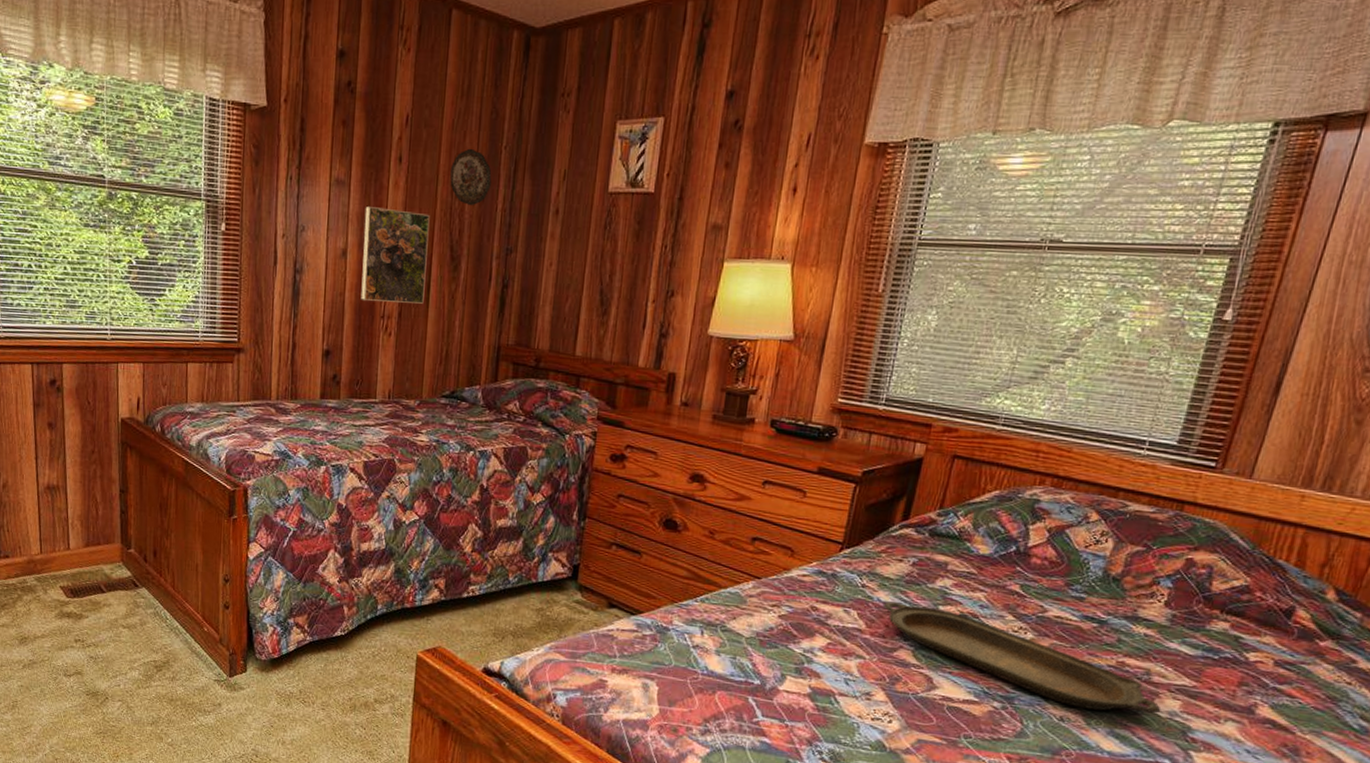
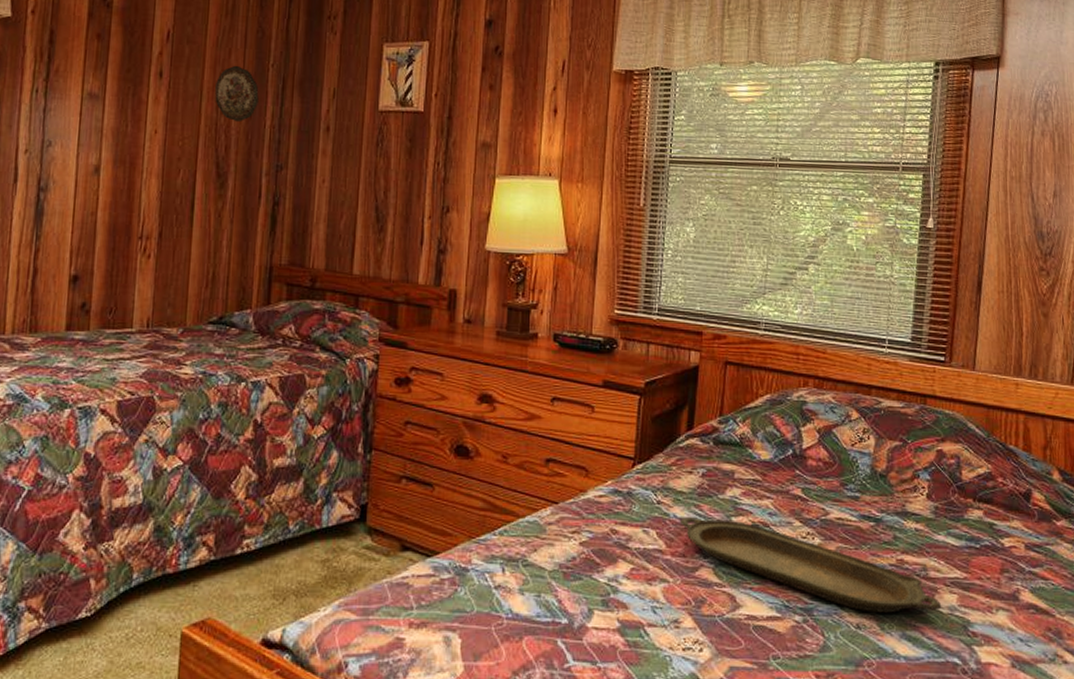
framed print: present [360,207,430,304] -> none [115,121,194,223]

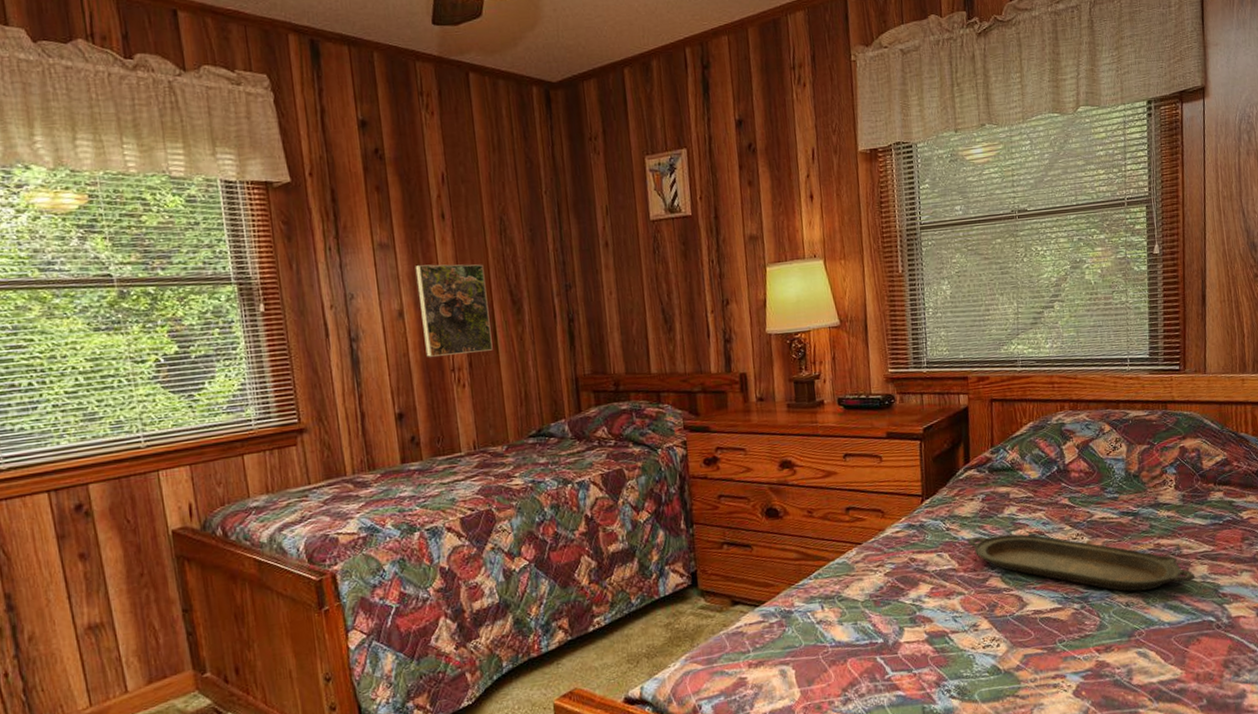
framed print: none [115,121,194,223] -> present [415,264,493,357]
decorative plate: present [215,65,259,123] -> none [495,197,539,251]

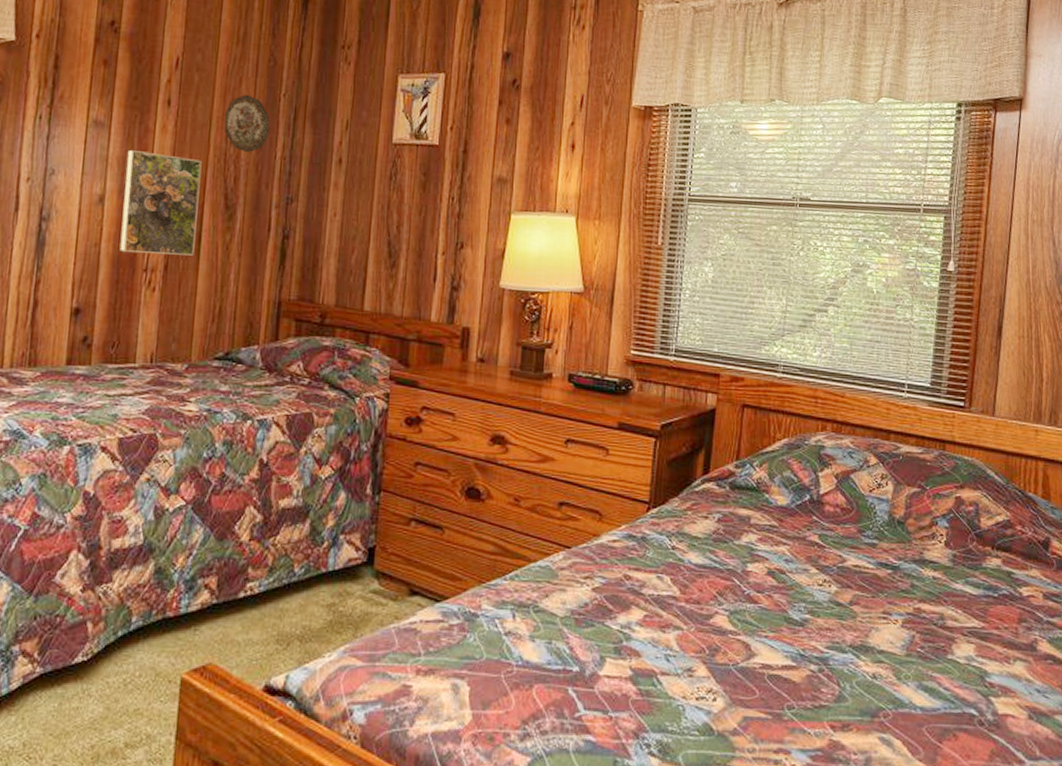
decorative plate: none [495,197,539,251] -> present [224,94,270,153]
serving tray: present [967,534,1196,592] -> none [694,563,959,663]

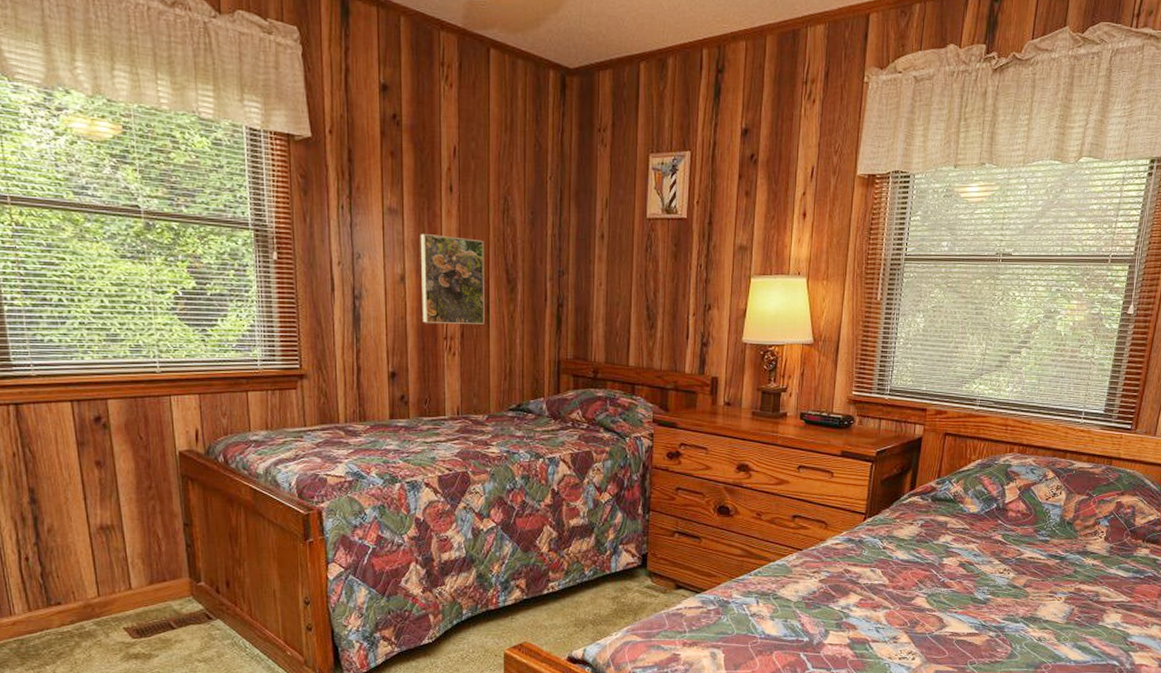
decorative plate: present [224,94,270,153] -> none [501,178,540,232]

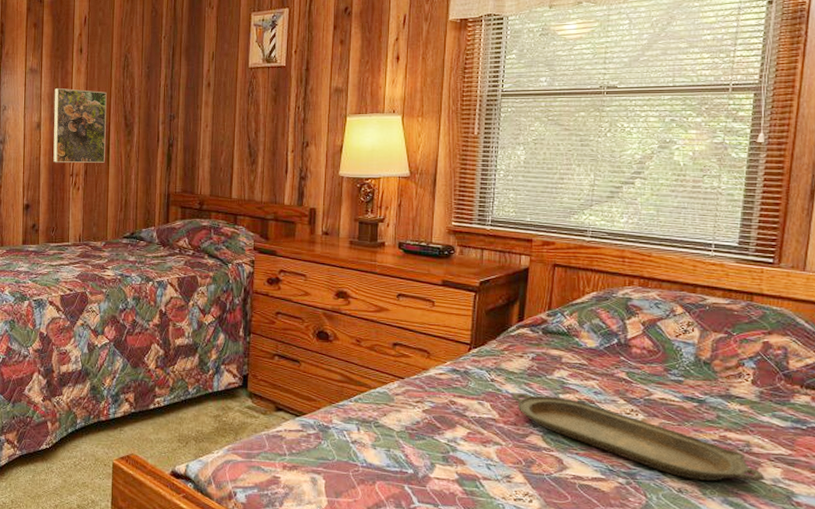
serving tray: none [900,559,1108,629] -> present [511,393,765,481]

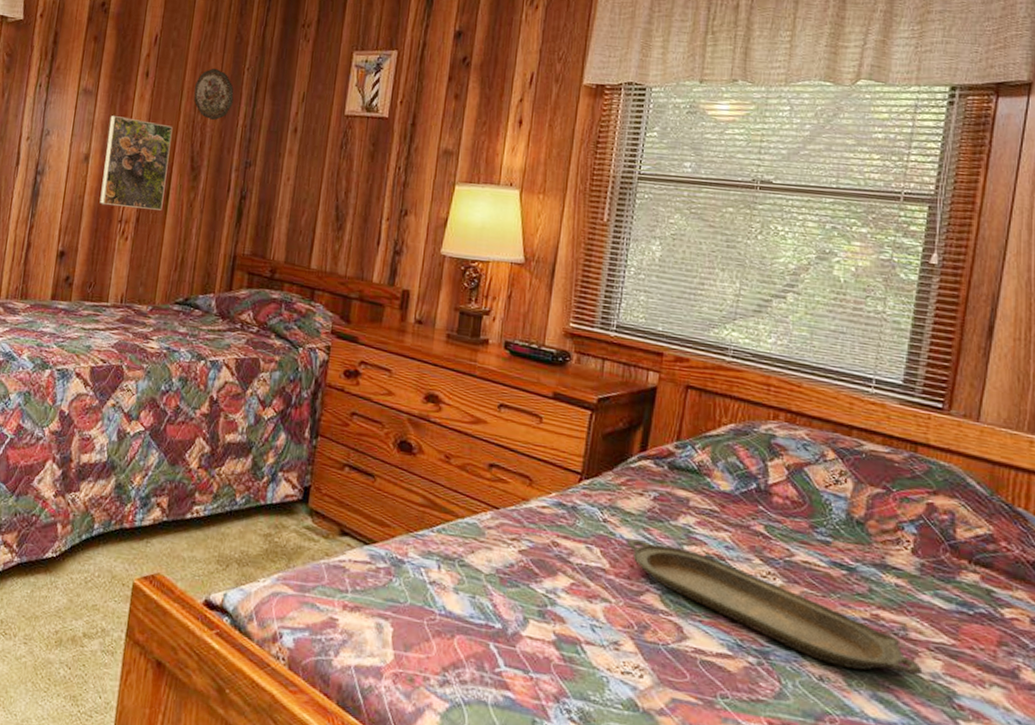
decorative plate: none [122,39,155,84] -> present [194,68,234,121]

